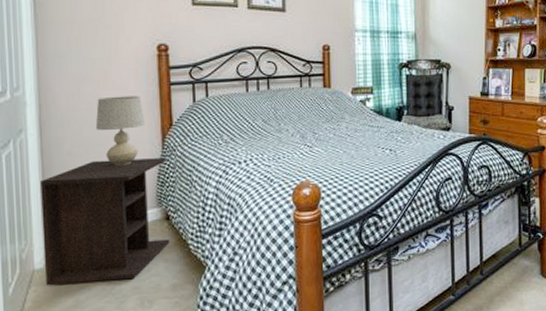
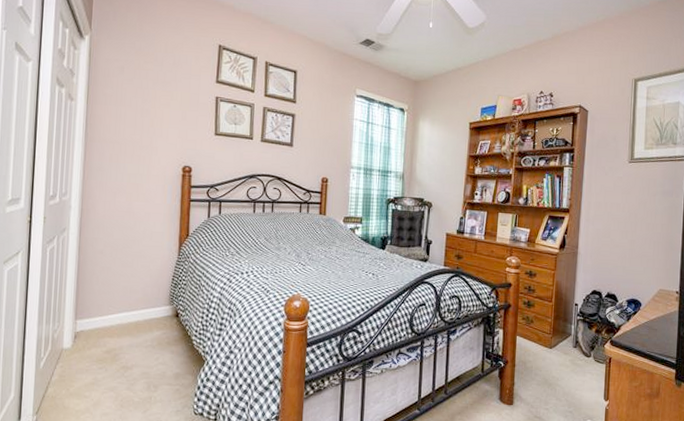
nightstand: present [41,158,170,286] -> none [71,260,181,365]
table lamp: present [95,96,145,167] -> none [125,207,166,267]

